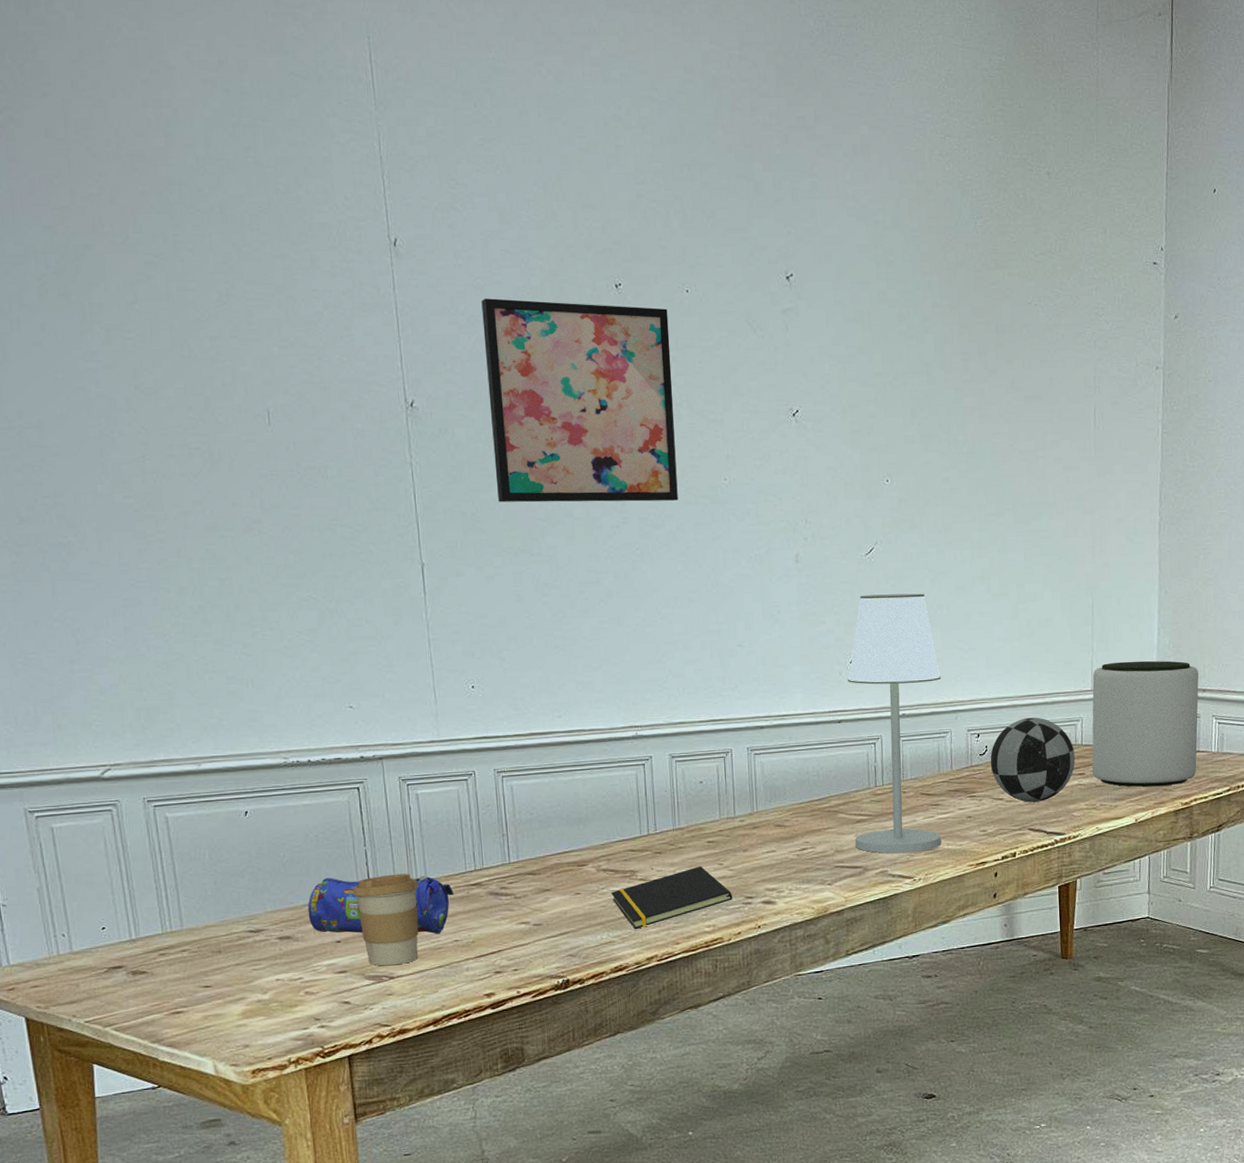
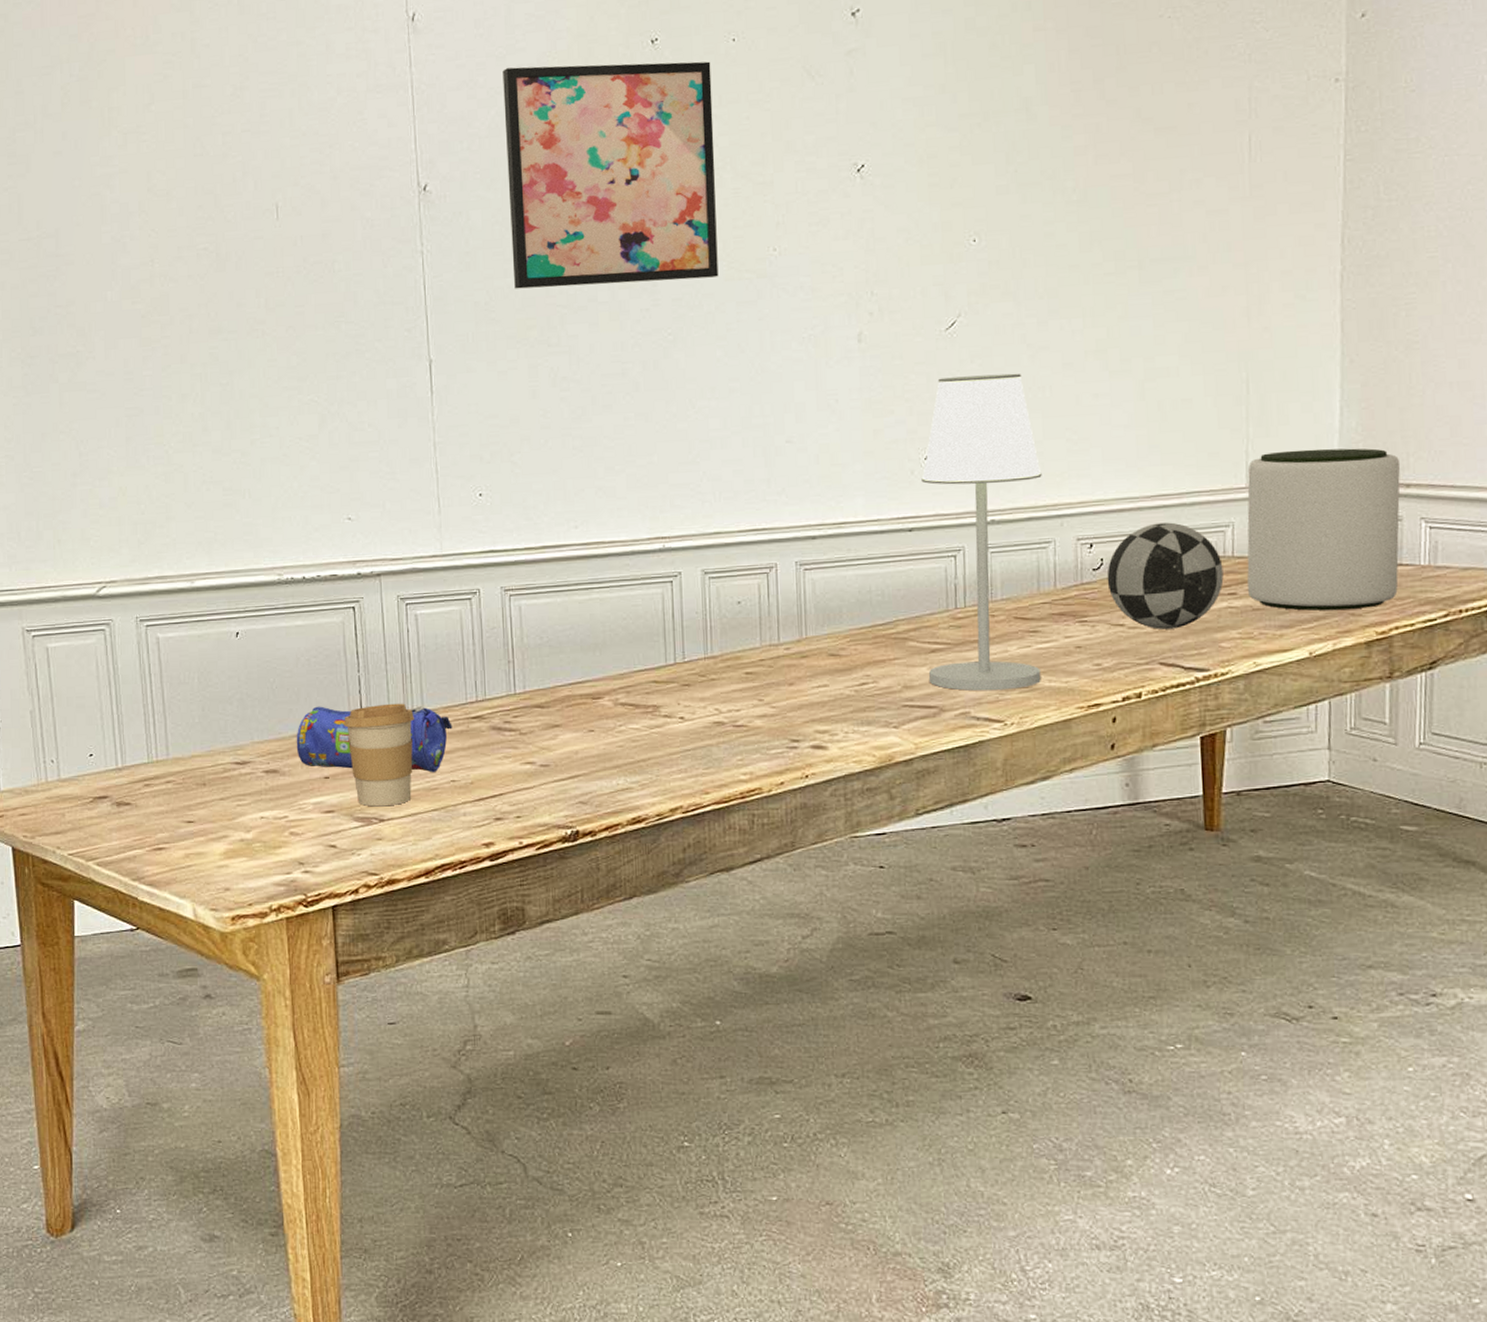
notepad: present [611,866,732,929] -> none [630,701,774,774]

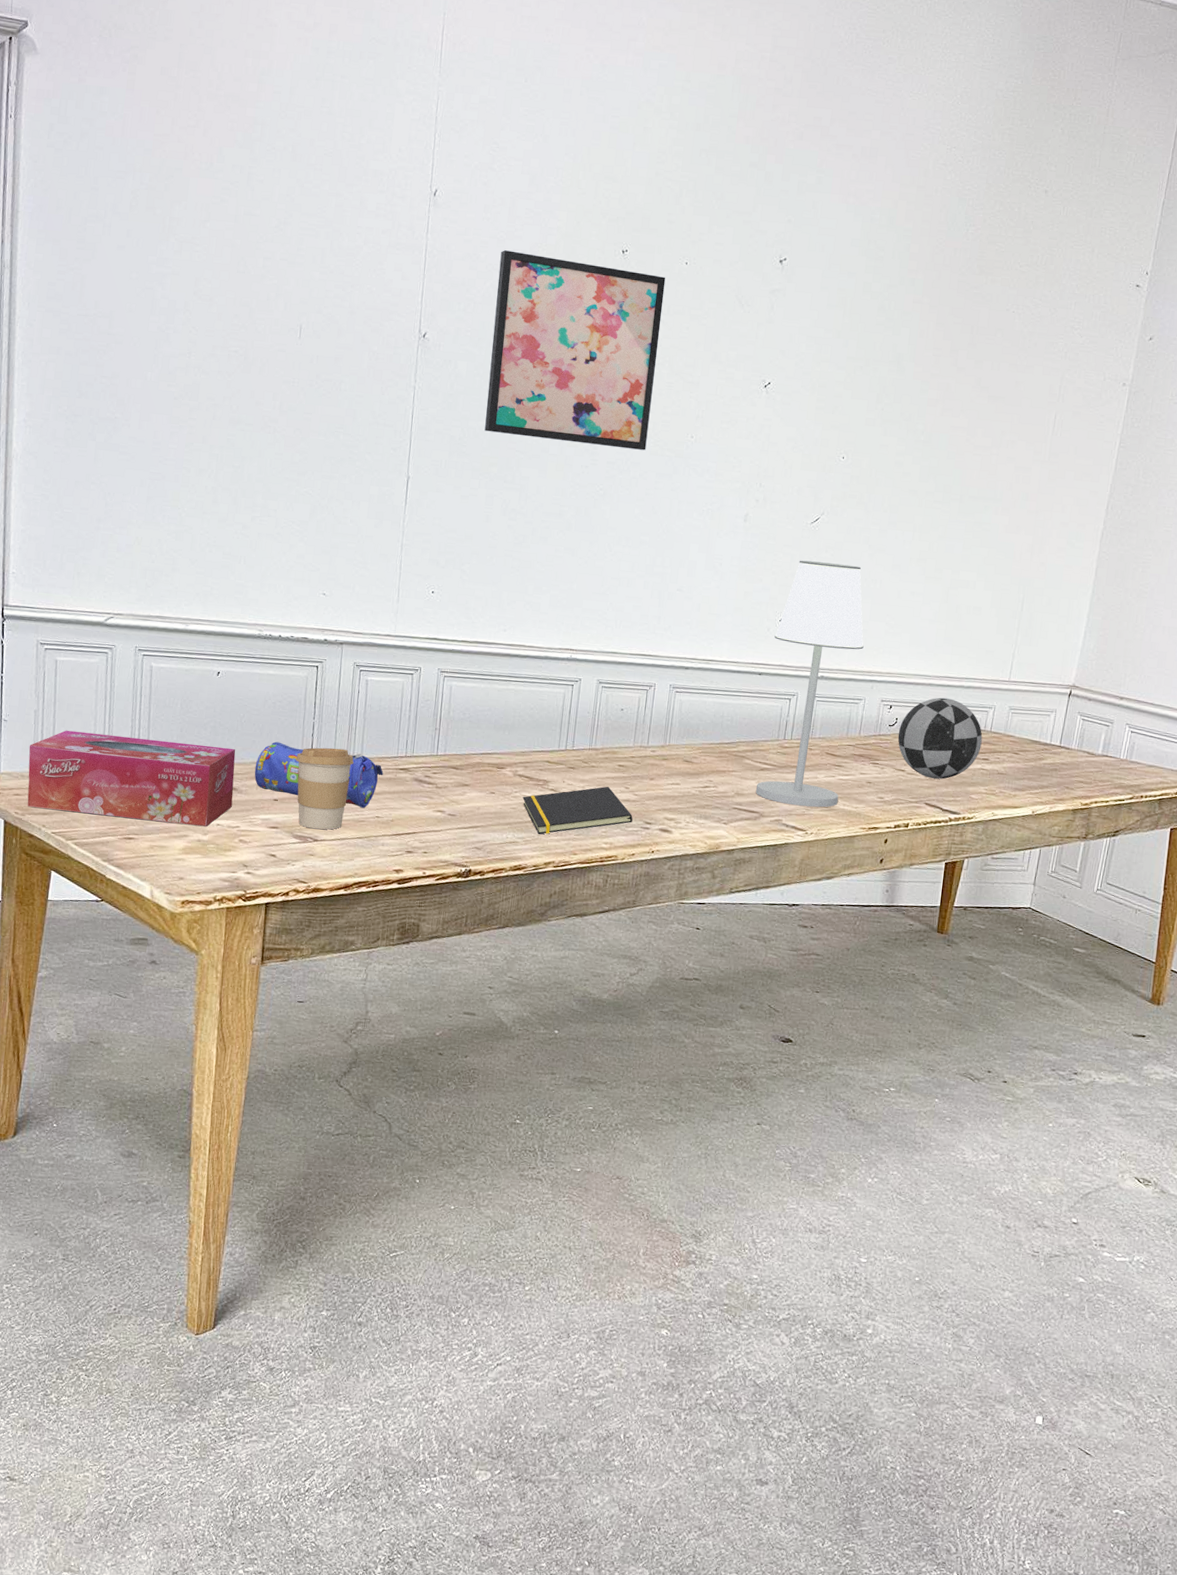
tissue box: none [29,722,275,828] -> present [27,730,236,827]
notepad: none [630,701,774,774] -> present [522,786,633,835]
plant pot: present [1247,448,1401,611] -> none [996,657,1119,785]

